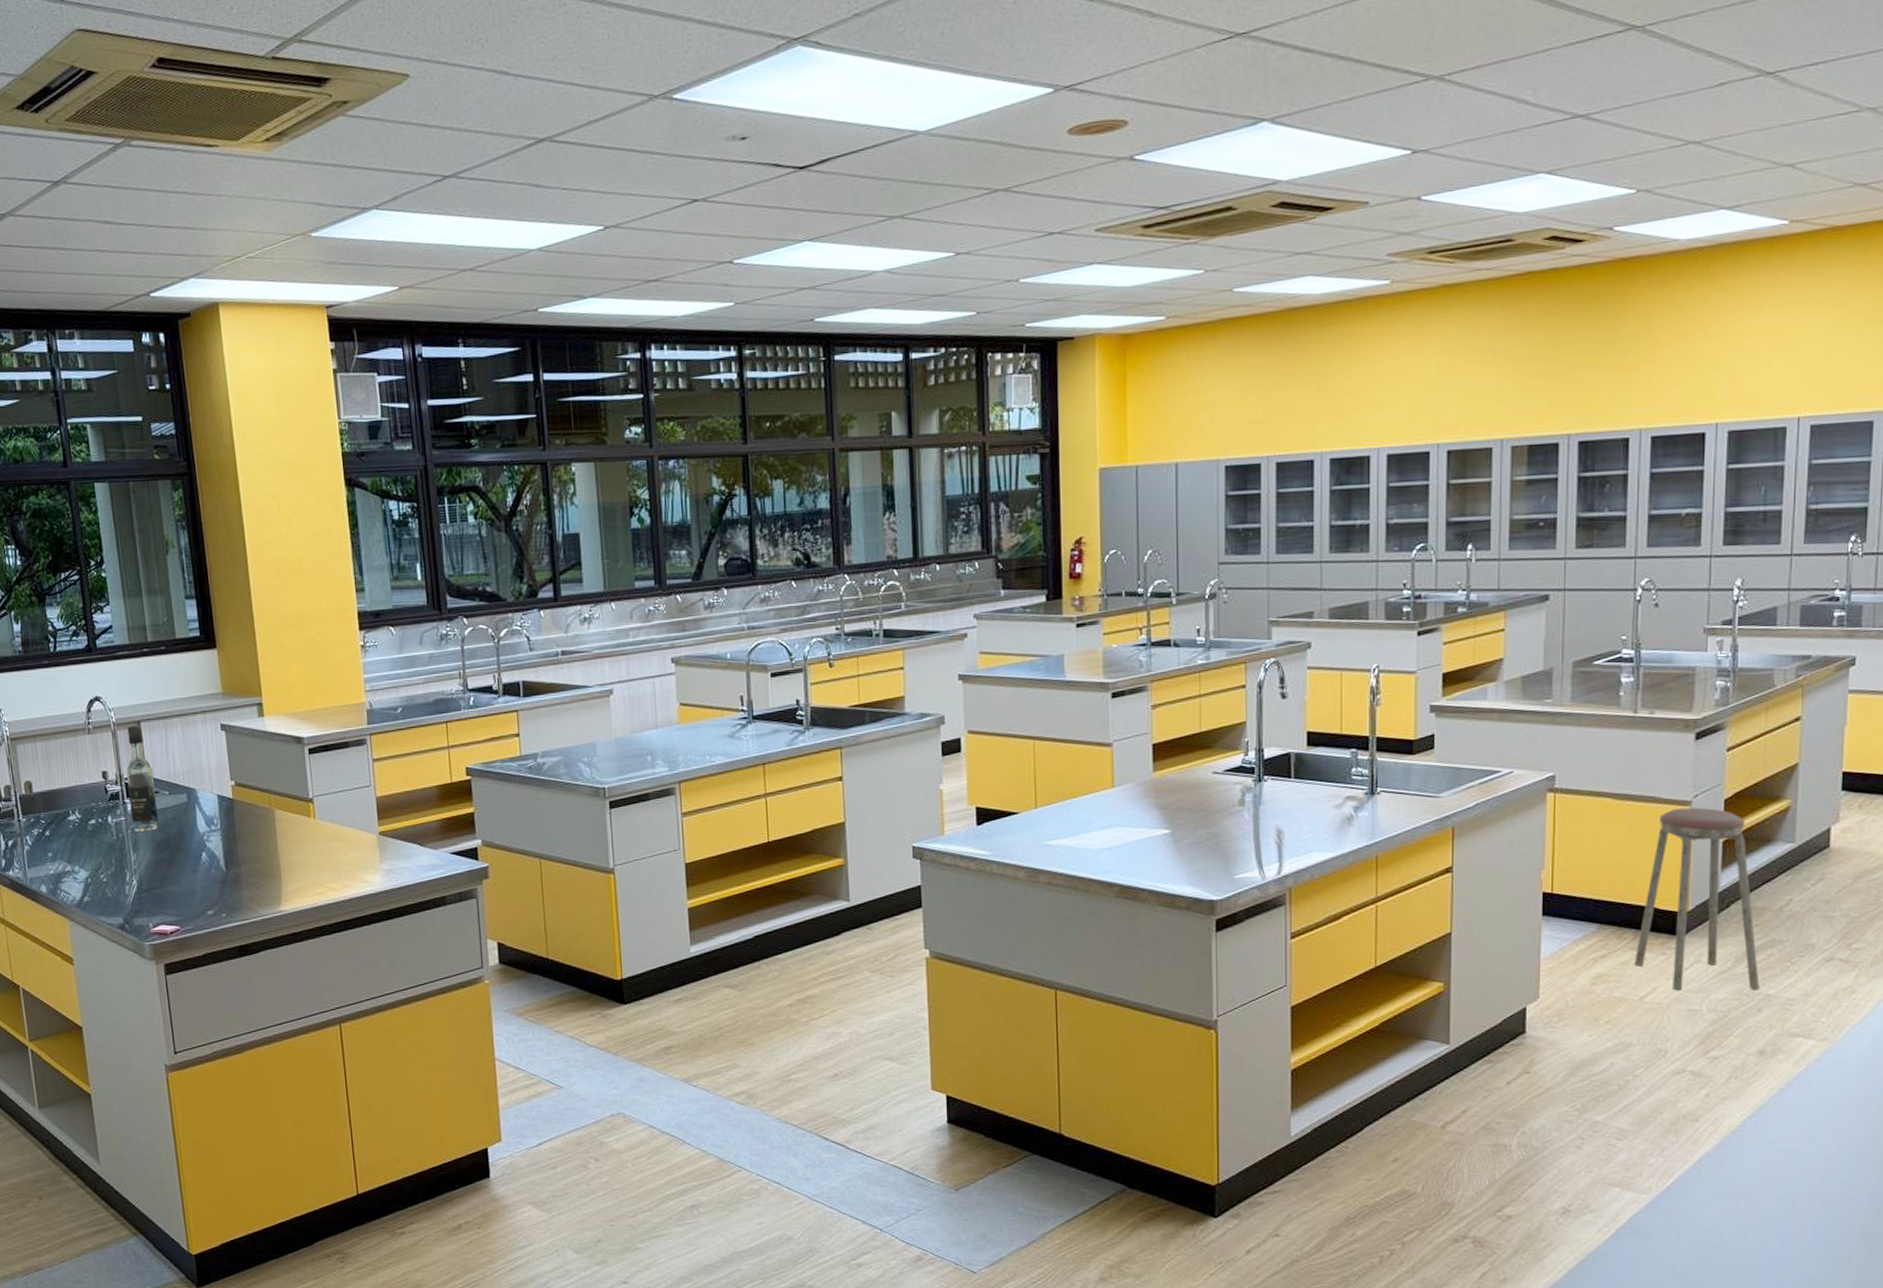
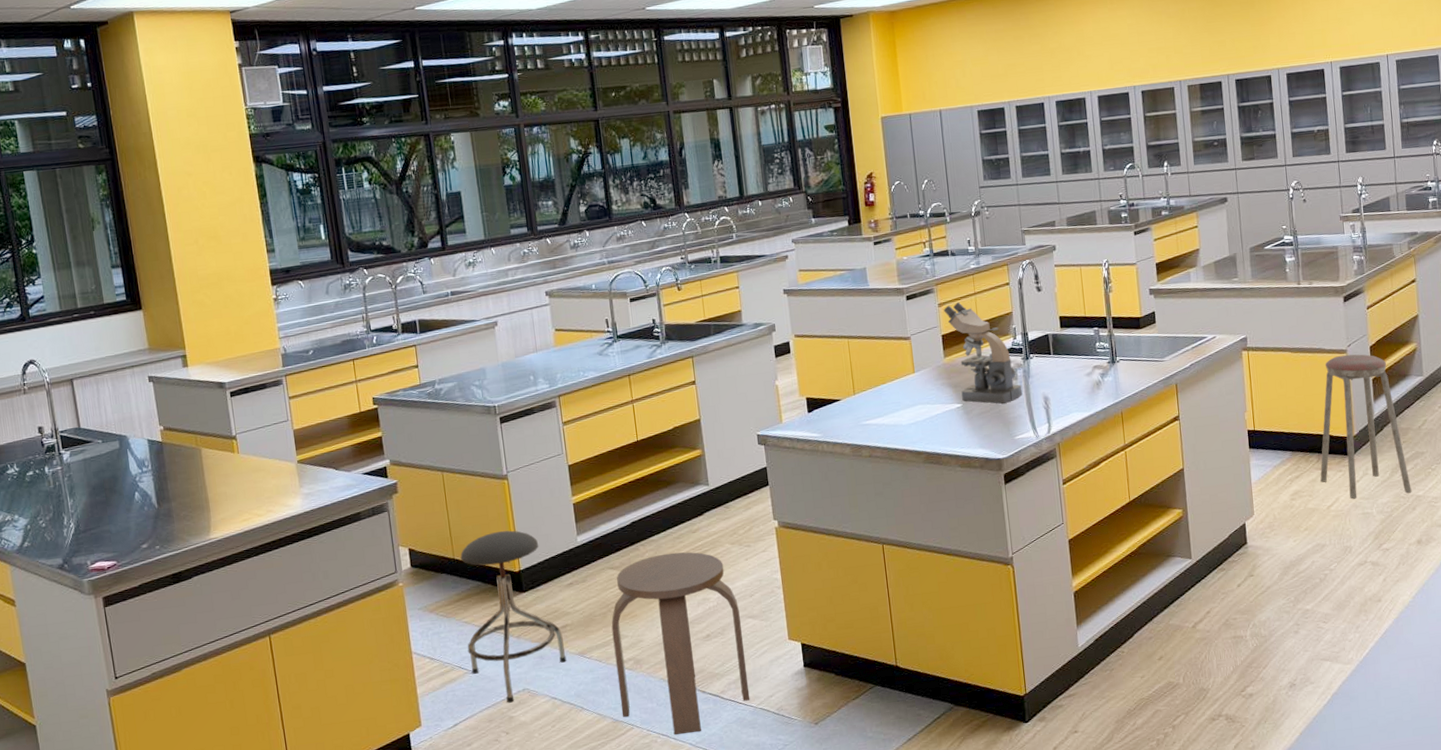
bottle: present [126,724,159,833] -> none [61,382,94,480]
stool: none [555,932,669,1127] -> present [460,530,567,703]
stool: none [723,975,880,1183] -> present [611,552,750,735]
microscope: none [1158,704,1249,834] -> present [944,301,1023,404]

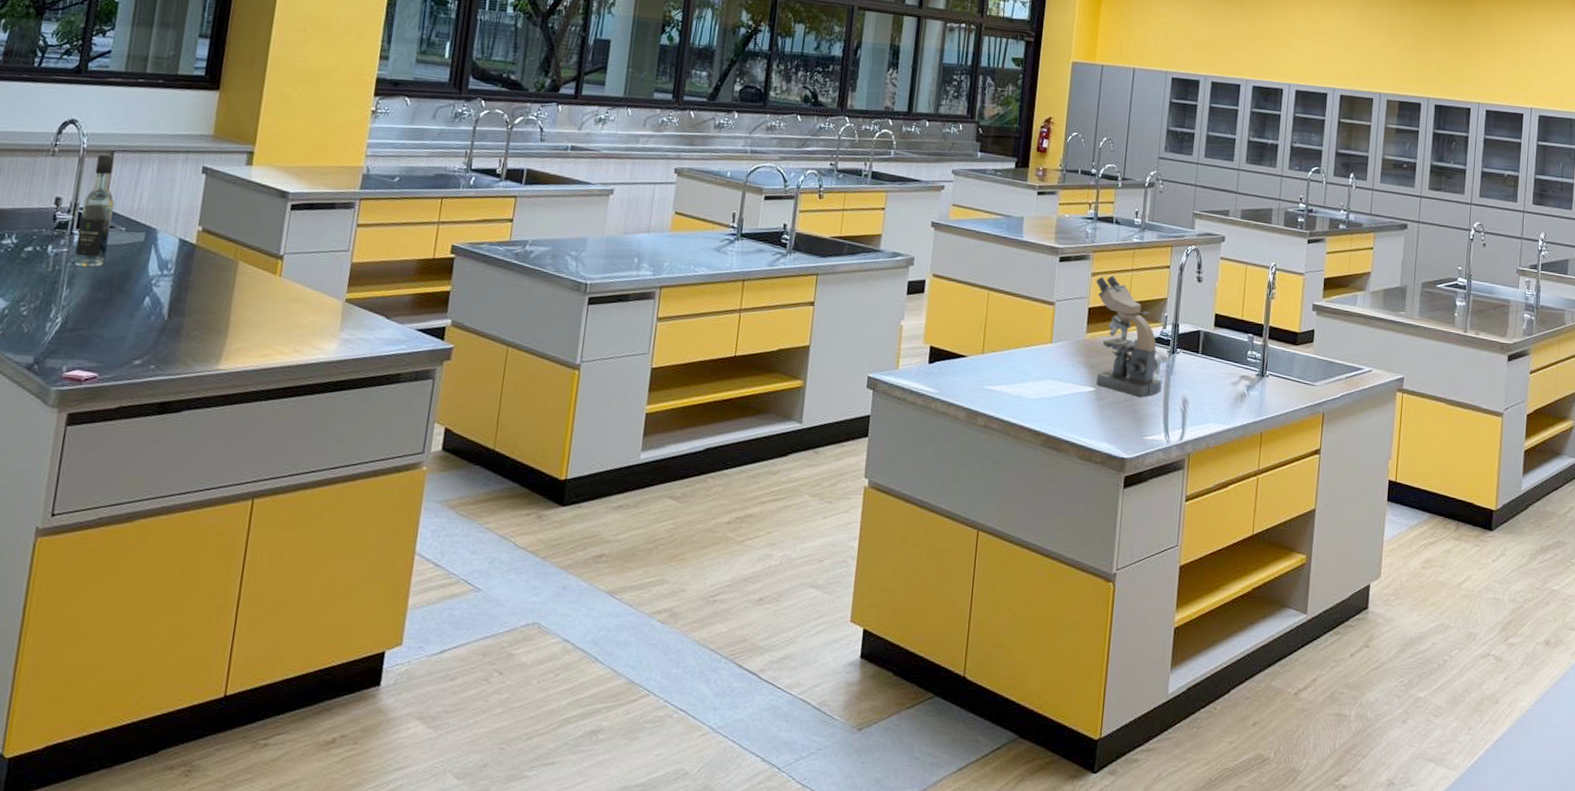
bottle: none [61,382,94,480] -> present [74,154,115,268]
stool: present [460,530,567,703] -> none [478,428,596,637]
stool: present [611,552,750,735] -> none [640,492,804,714]
music stool: present [1320,354,1412,499] -> none [1455,417,1548,584]

